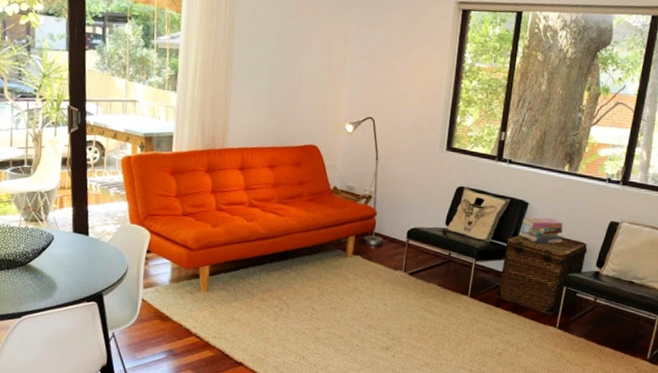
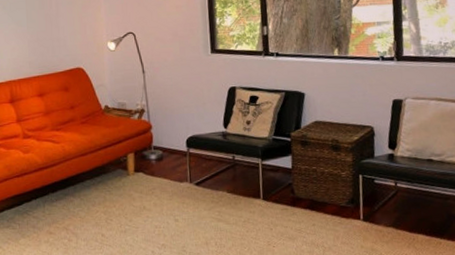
books: present [519,217,564,244] -> none [301,105,348,133]

